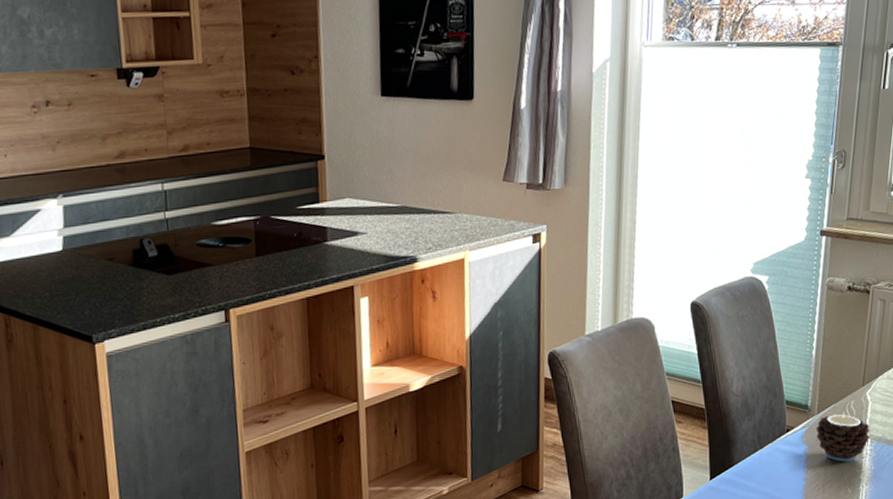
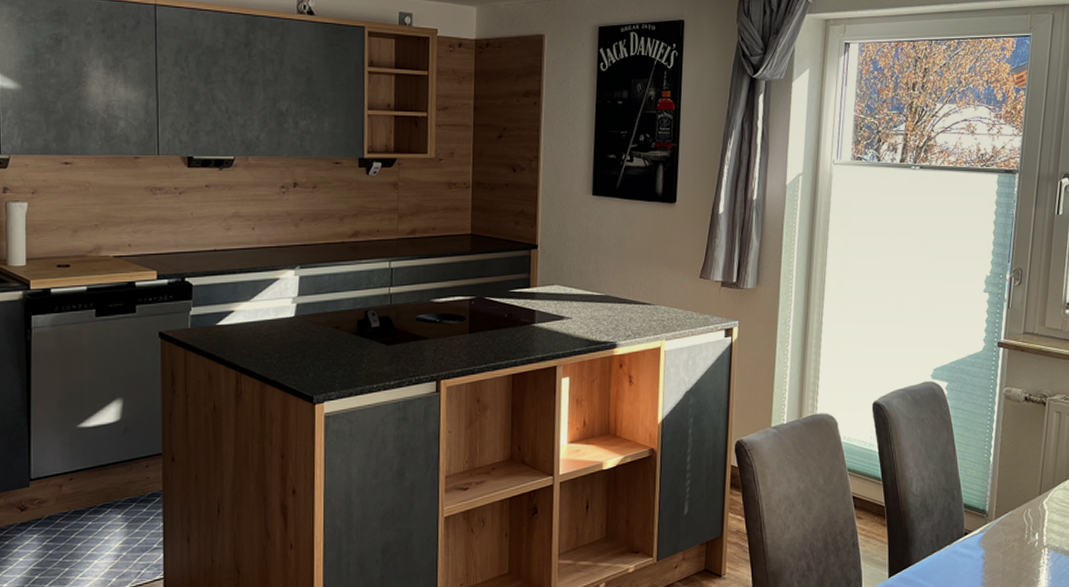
candle: present [816,411,870,462] -> none [994,519,1047,570]

